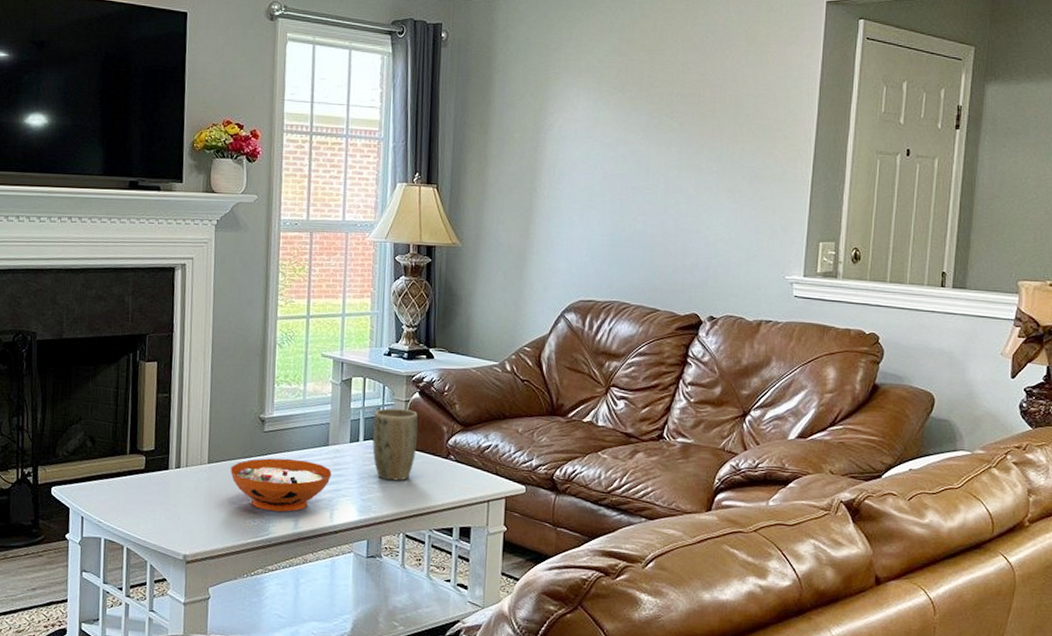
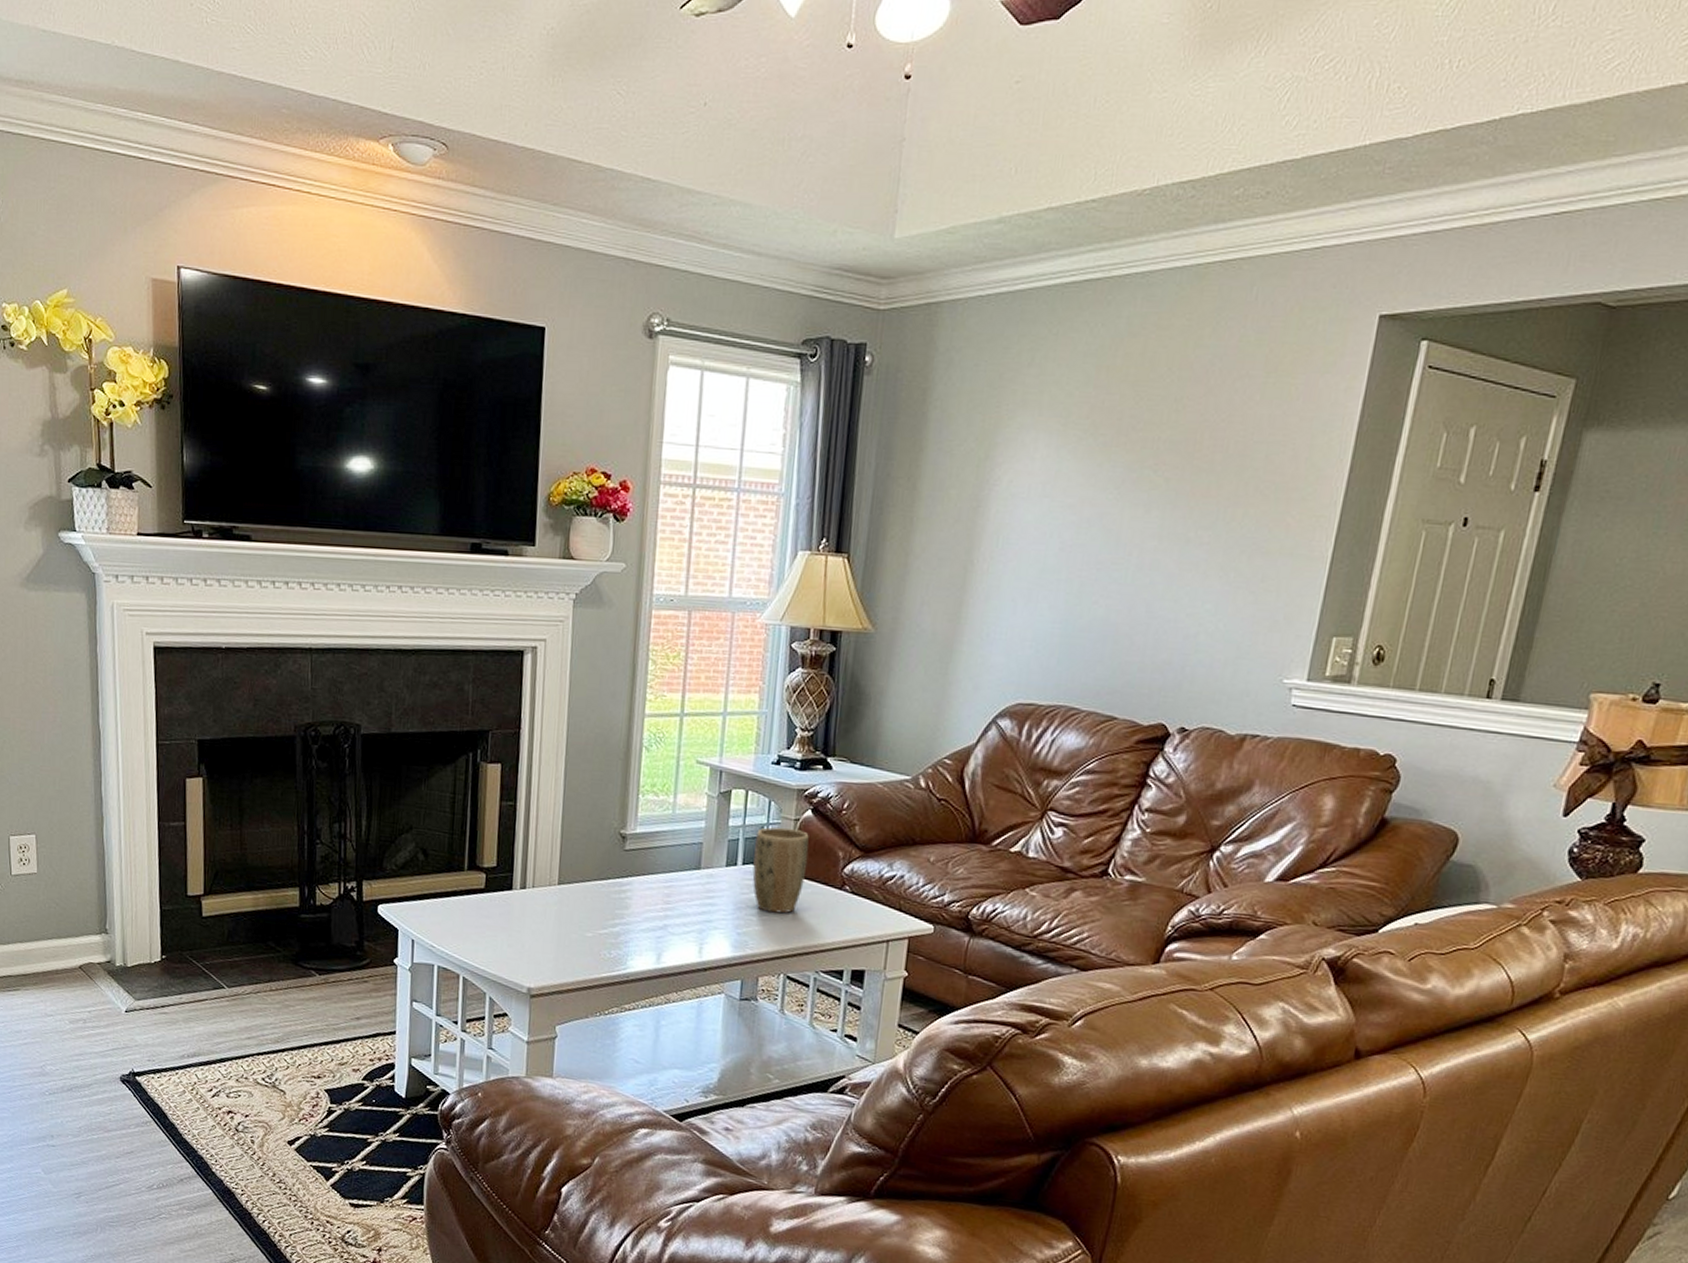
decorative bowl: present [230,458,332,512] -> none [584,881,703,944]

